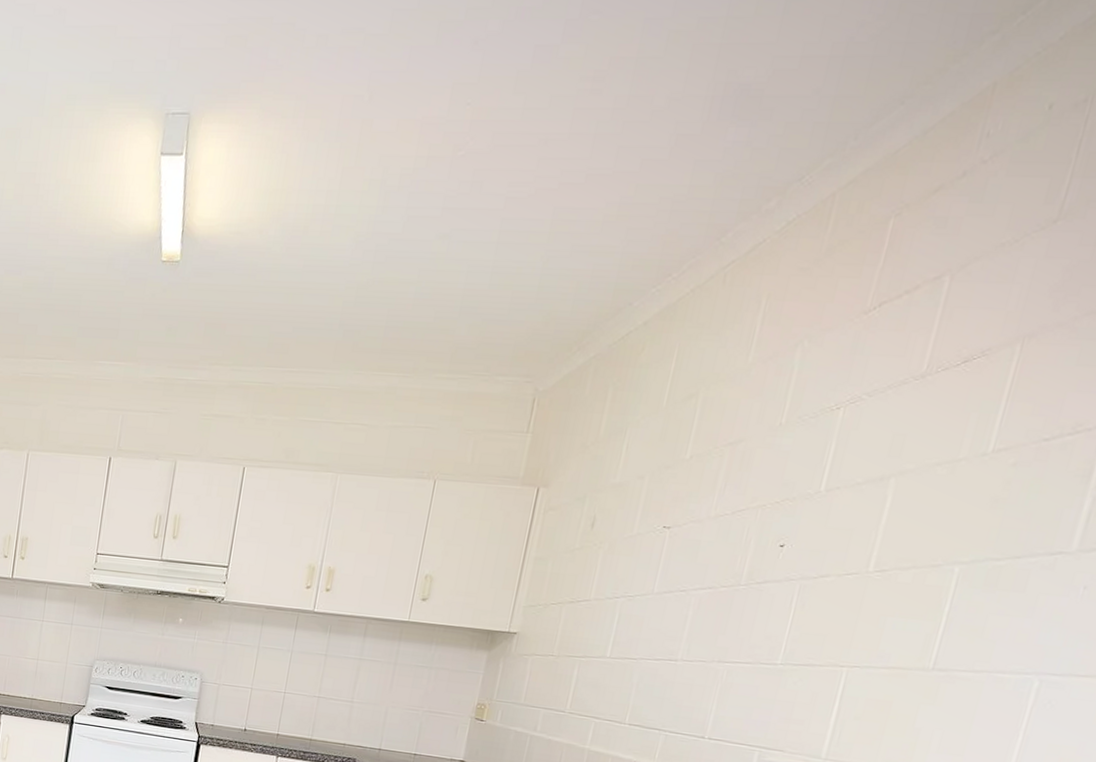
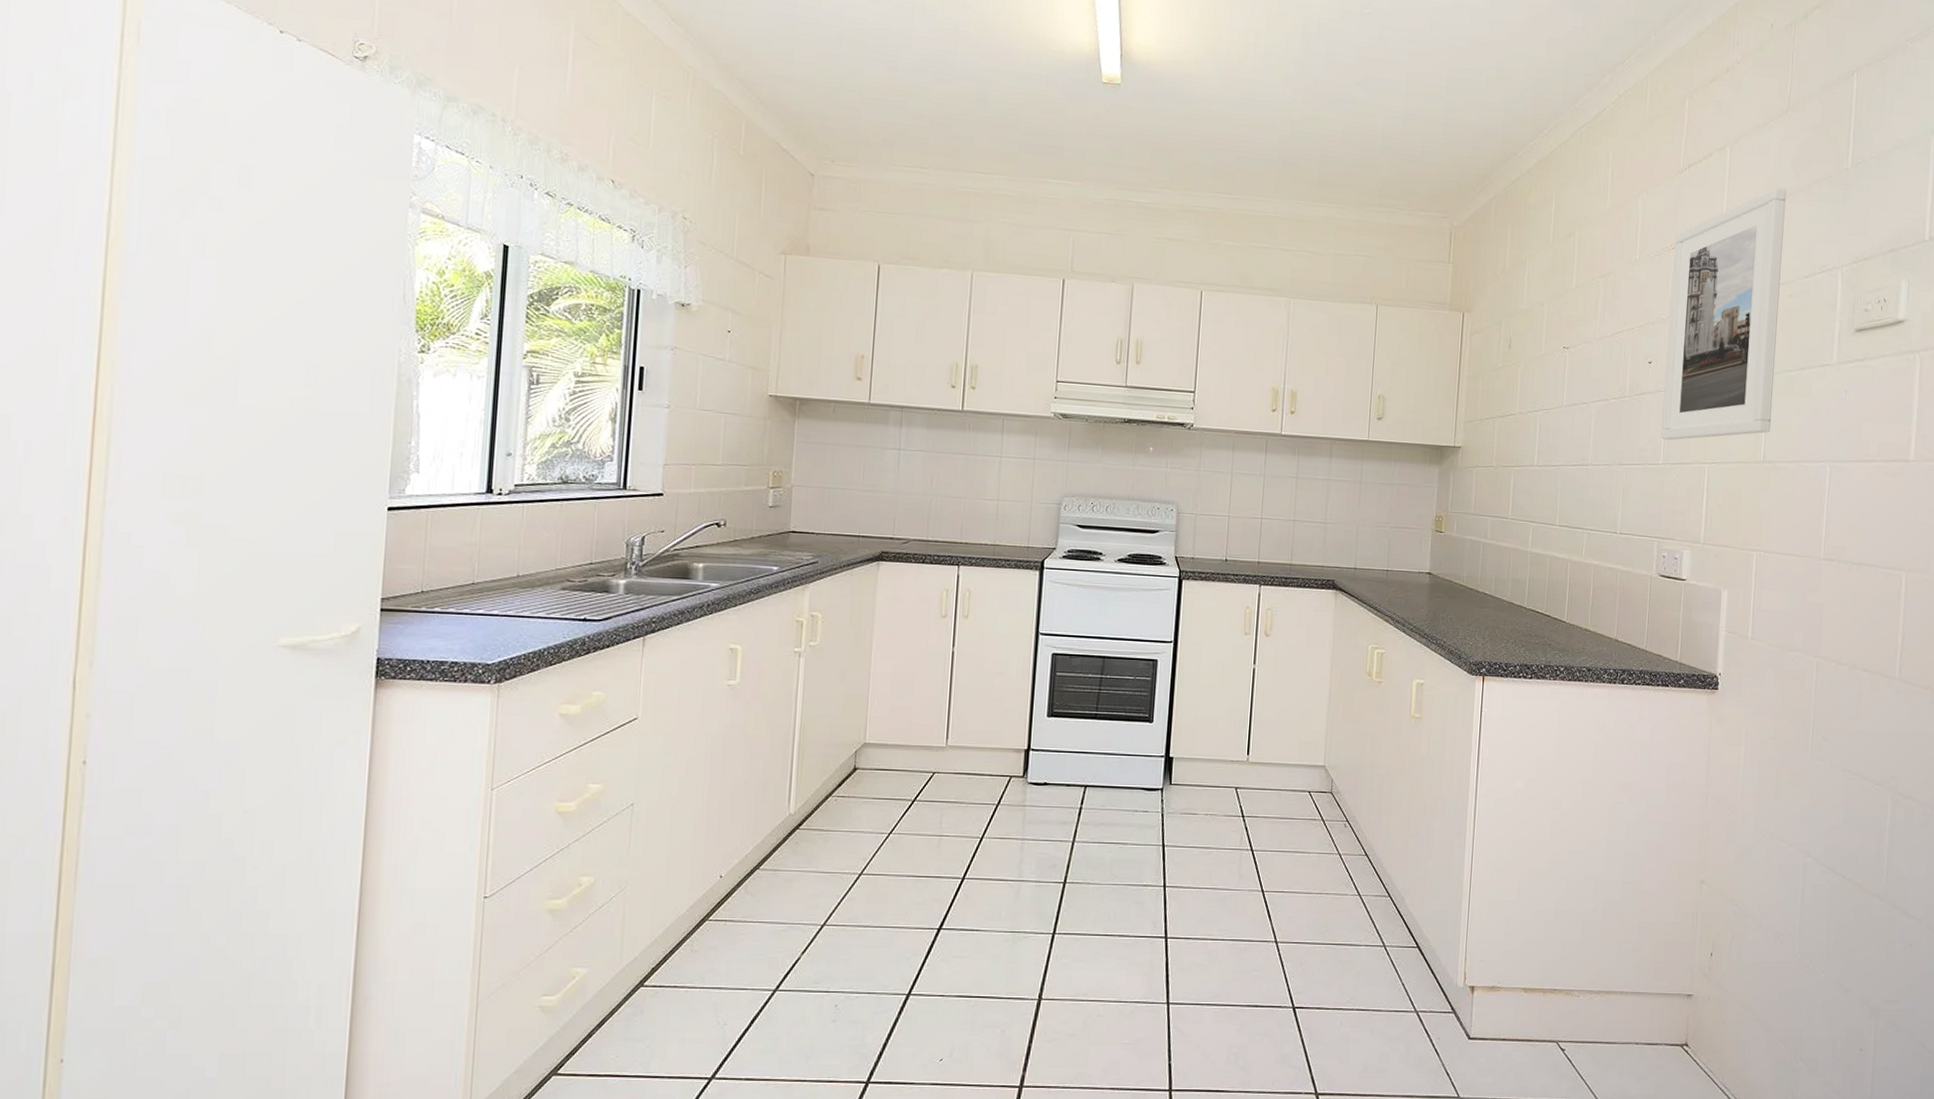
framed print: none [784,324,1034,638] -> present [1661,187,1786,440]

